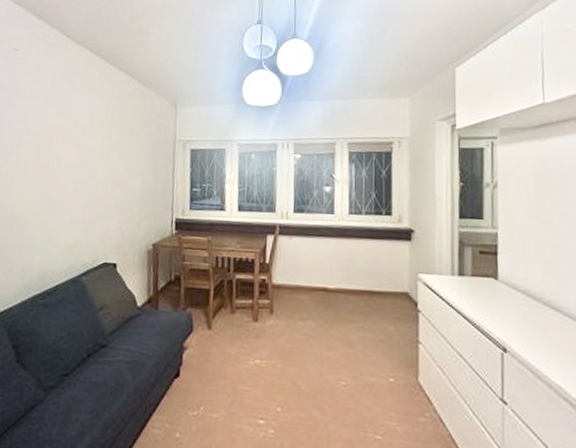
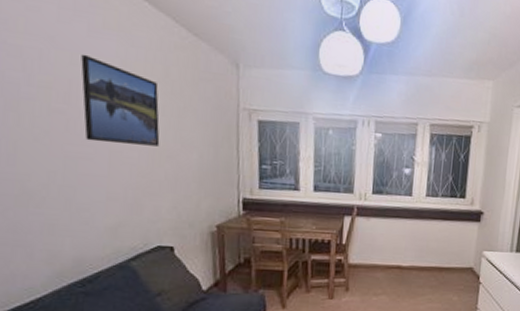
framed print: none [60,107,115,176] -> present [81,54,160,147]

